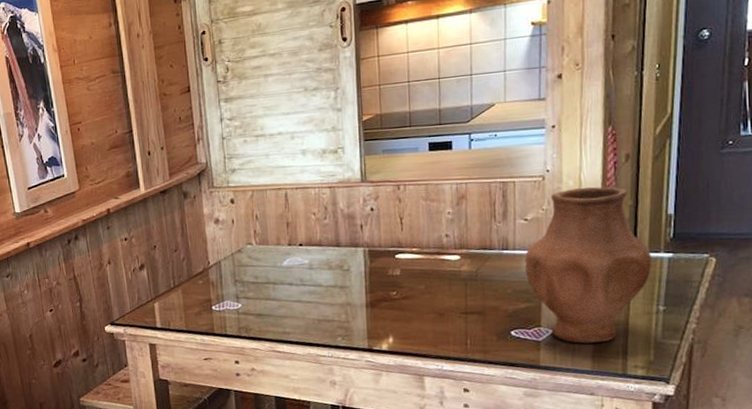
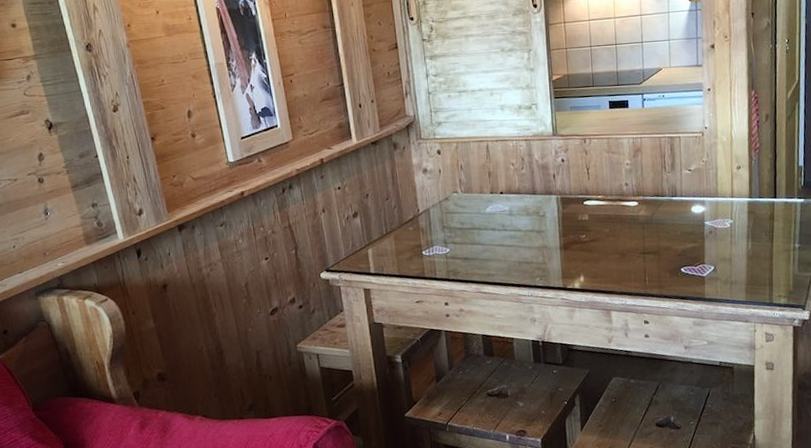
vase: present [525,186,652,344] -> none [690,142,789,278]

